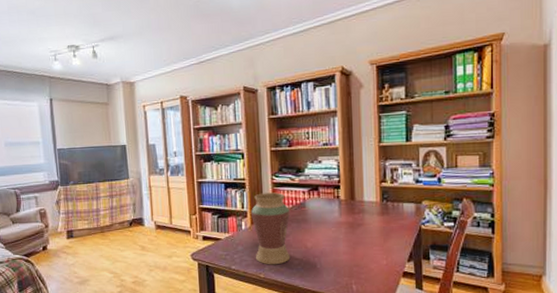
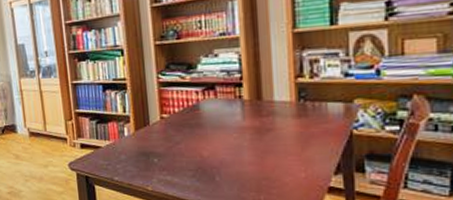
vase: present [251,192,291,265] -> none [134,93,183,177]

